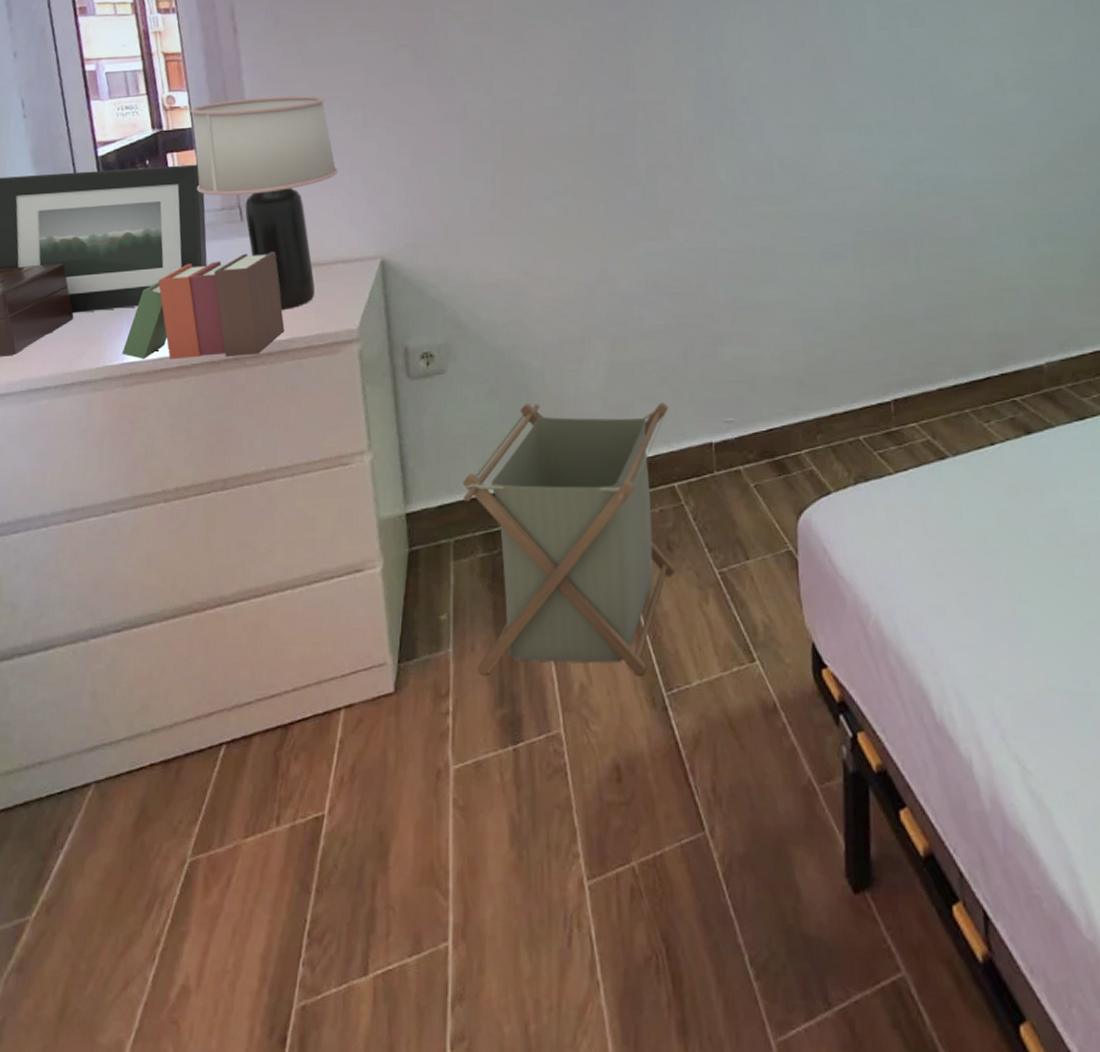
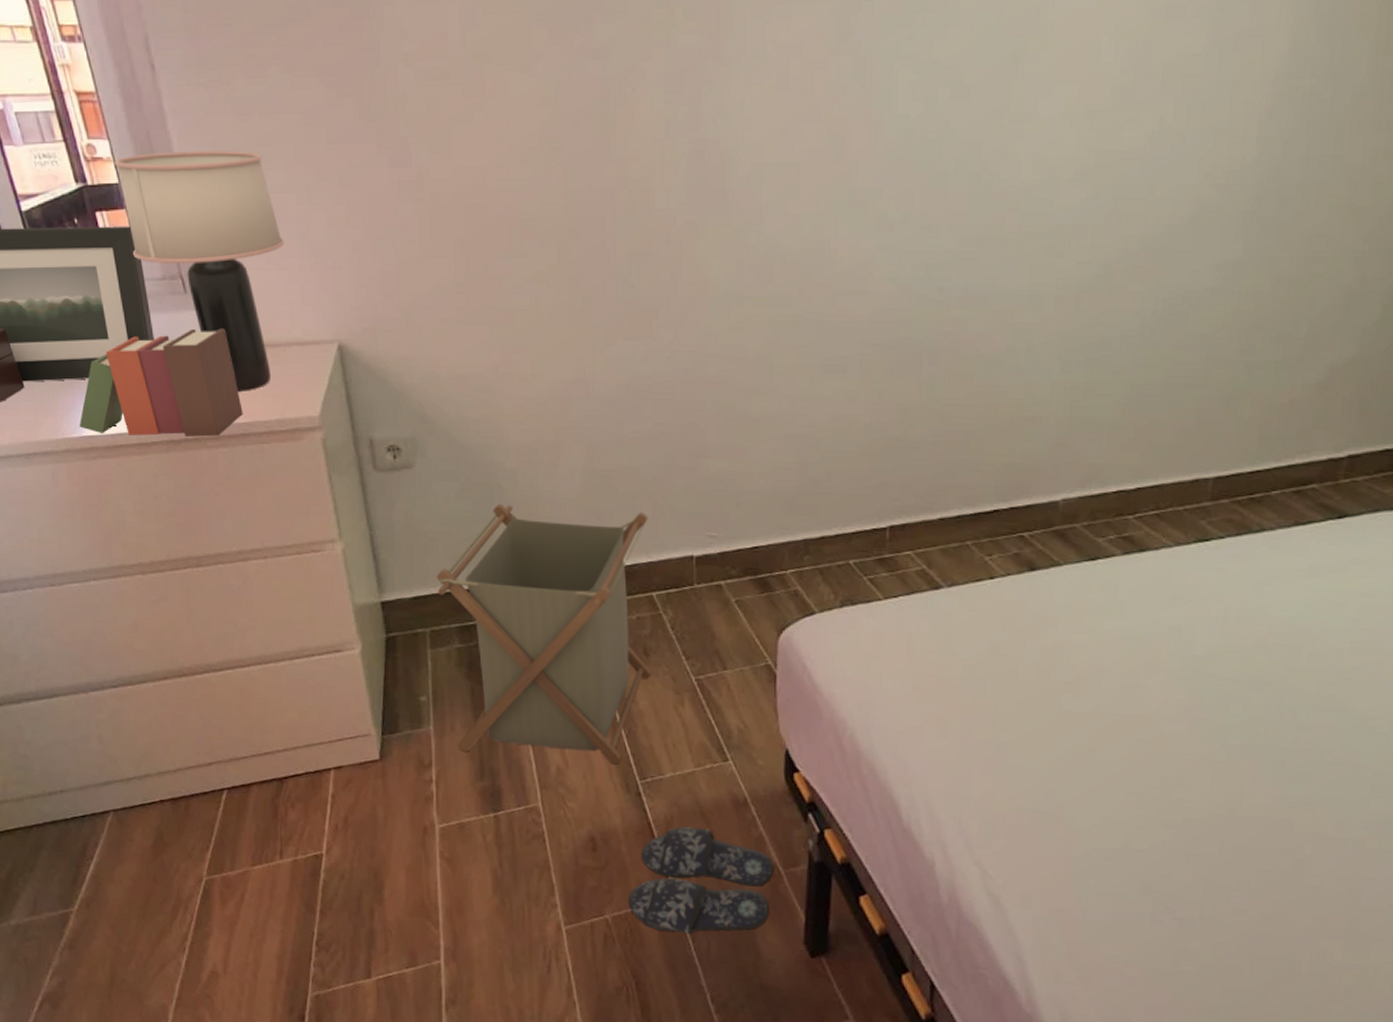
slippers: none [656,743,808,878] -> present [629,827,774,935]

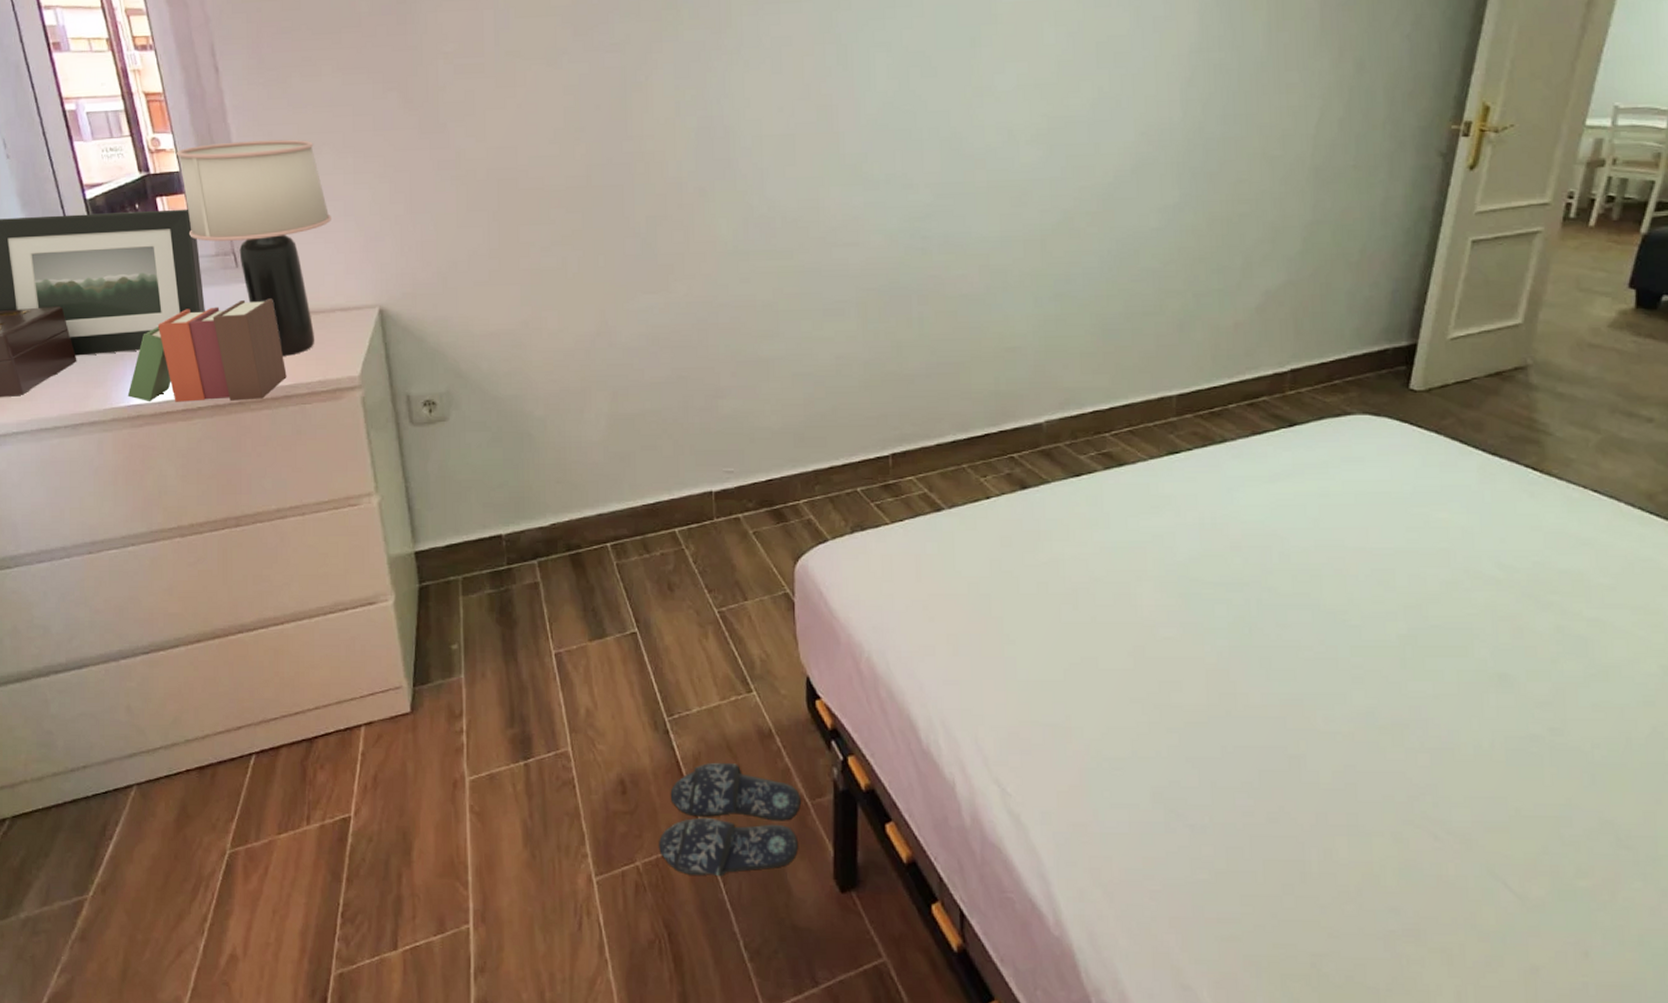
laundry basket: present [436,504,652,764] -> none [469,451,676,702]

